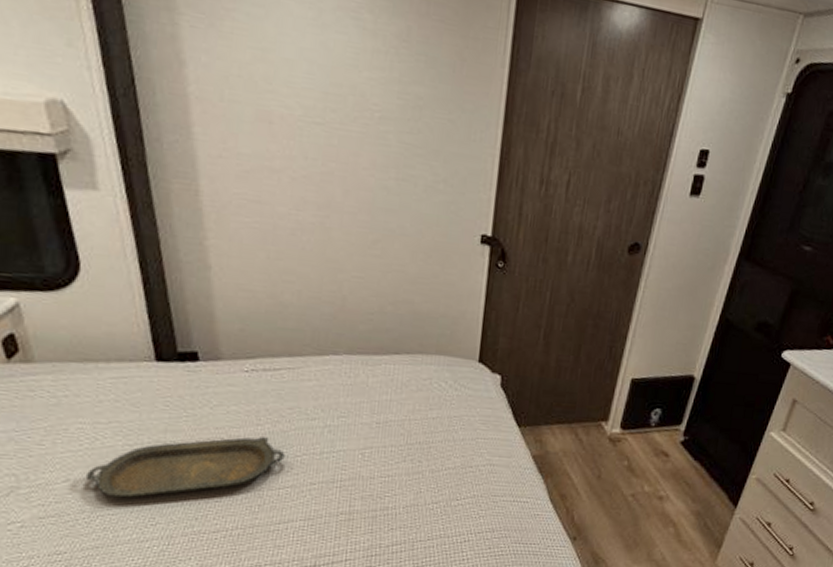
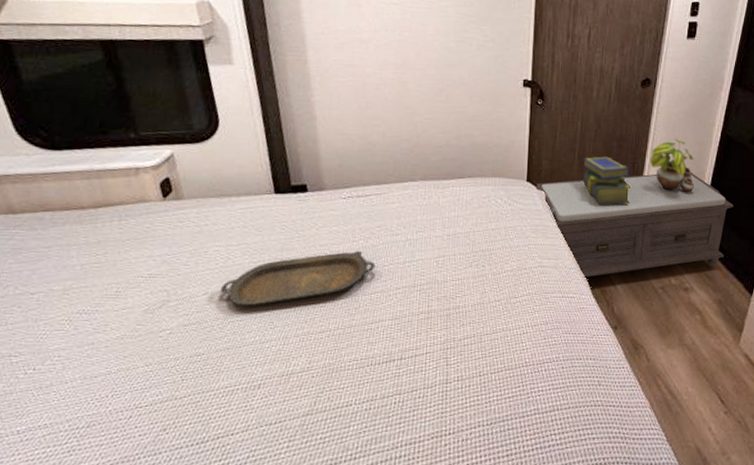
bench: none [490,361,726,480] -> present [536,173,734,278]
stack of books: none [548,336,607,396] -> present [582,156,632,205]
potted plant: none [631,320,684,386] -> present [650,139,695,193]

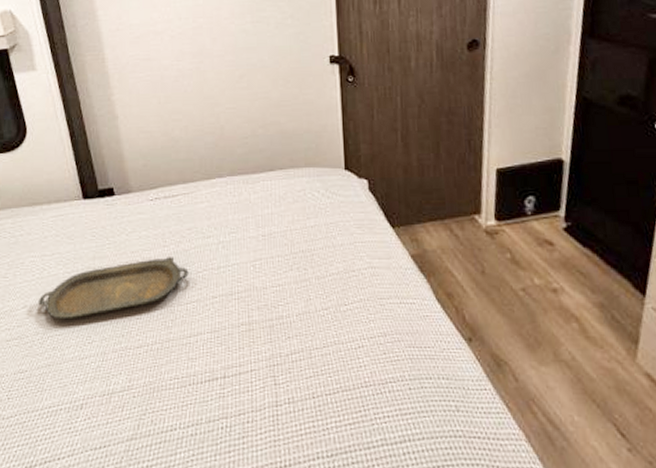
bench: present [536,173,734,278] -> none [356,146,605,279]
stack of books: present [582,156,632,205] -> none [406,134,470,192]
potted plant: present [650,139,695,193] -> none [489,107,550,172]

